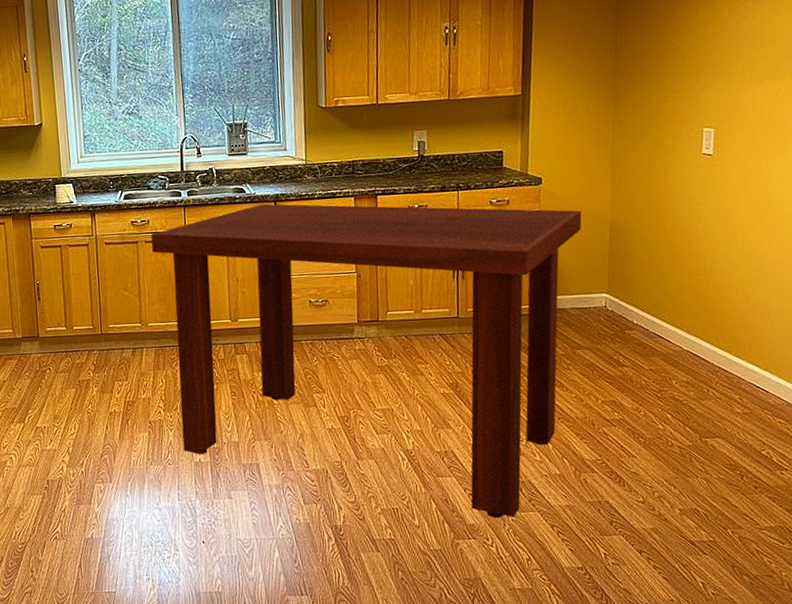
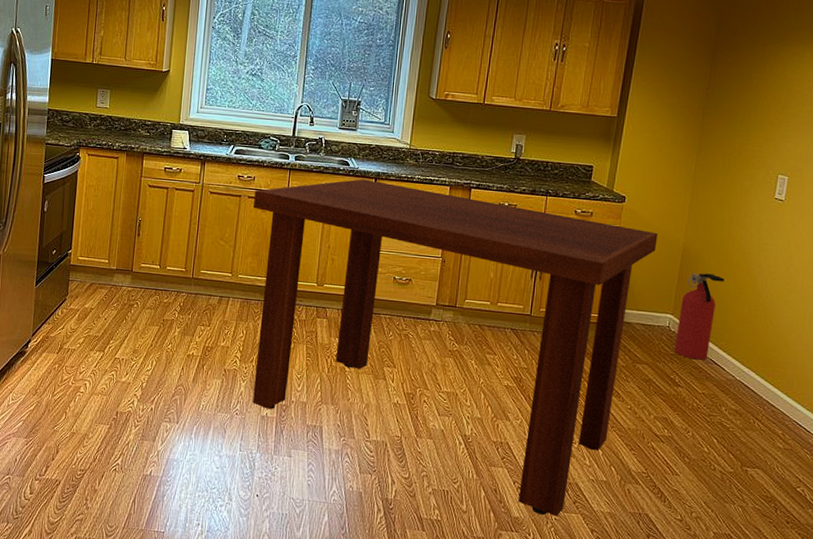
fire extinguisher: none [614,244,659,336] -> present [674,273,725,360]

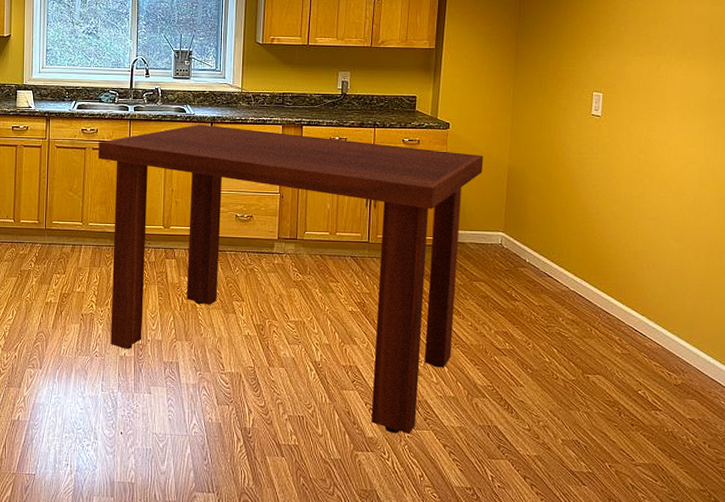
fire extinguisher: present [674,273,725,360] -> none [508,190,551,274]

